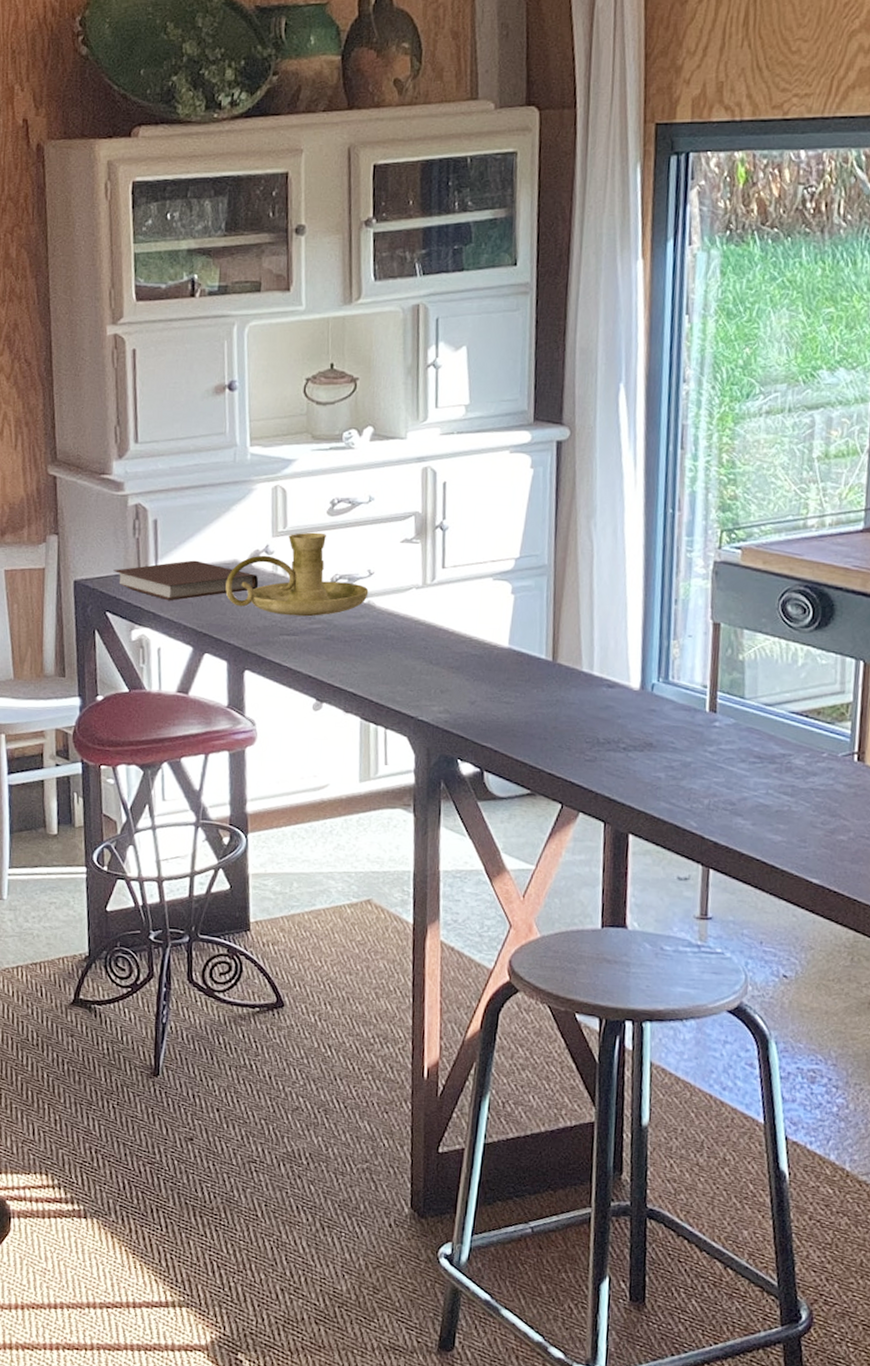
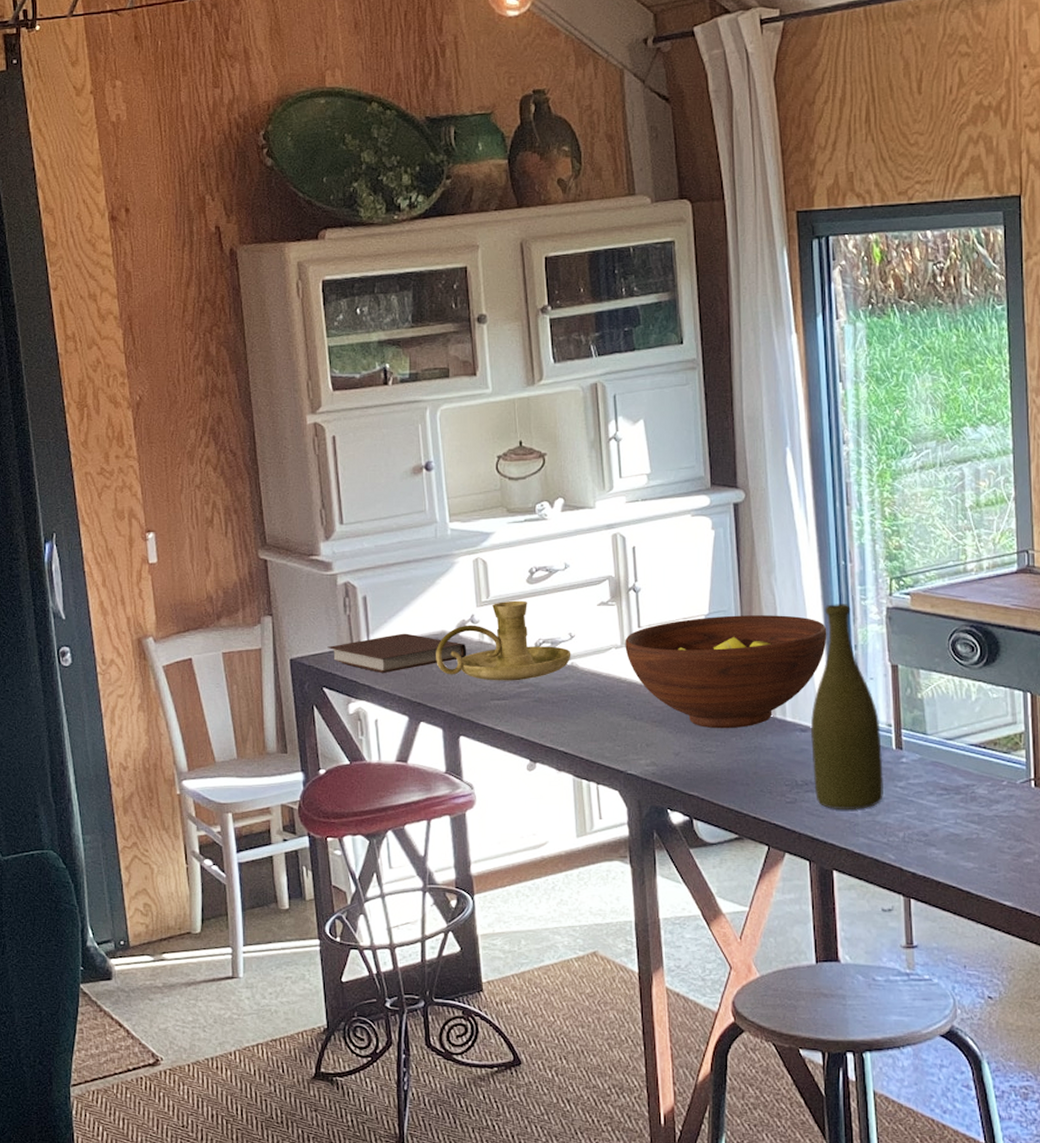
fruit bowl: none [426,560,647,680] -> present [625,615,827,729]
bottle: none [617,554,695,773] -> present [810,604,883,809]

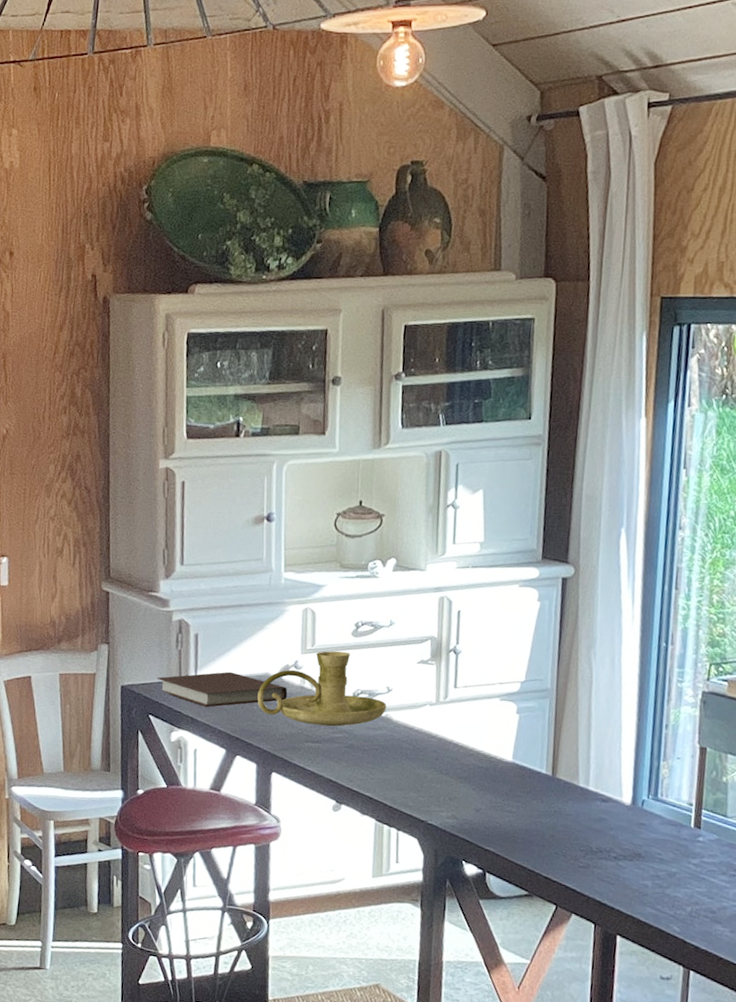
fruit bowl: present [625,615,827,729] -> none [439,684,640,792]
bottle: present [810,604,883,809] -> none [608,683,681,881]

